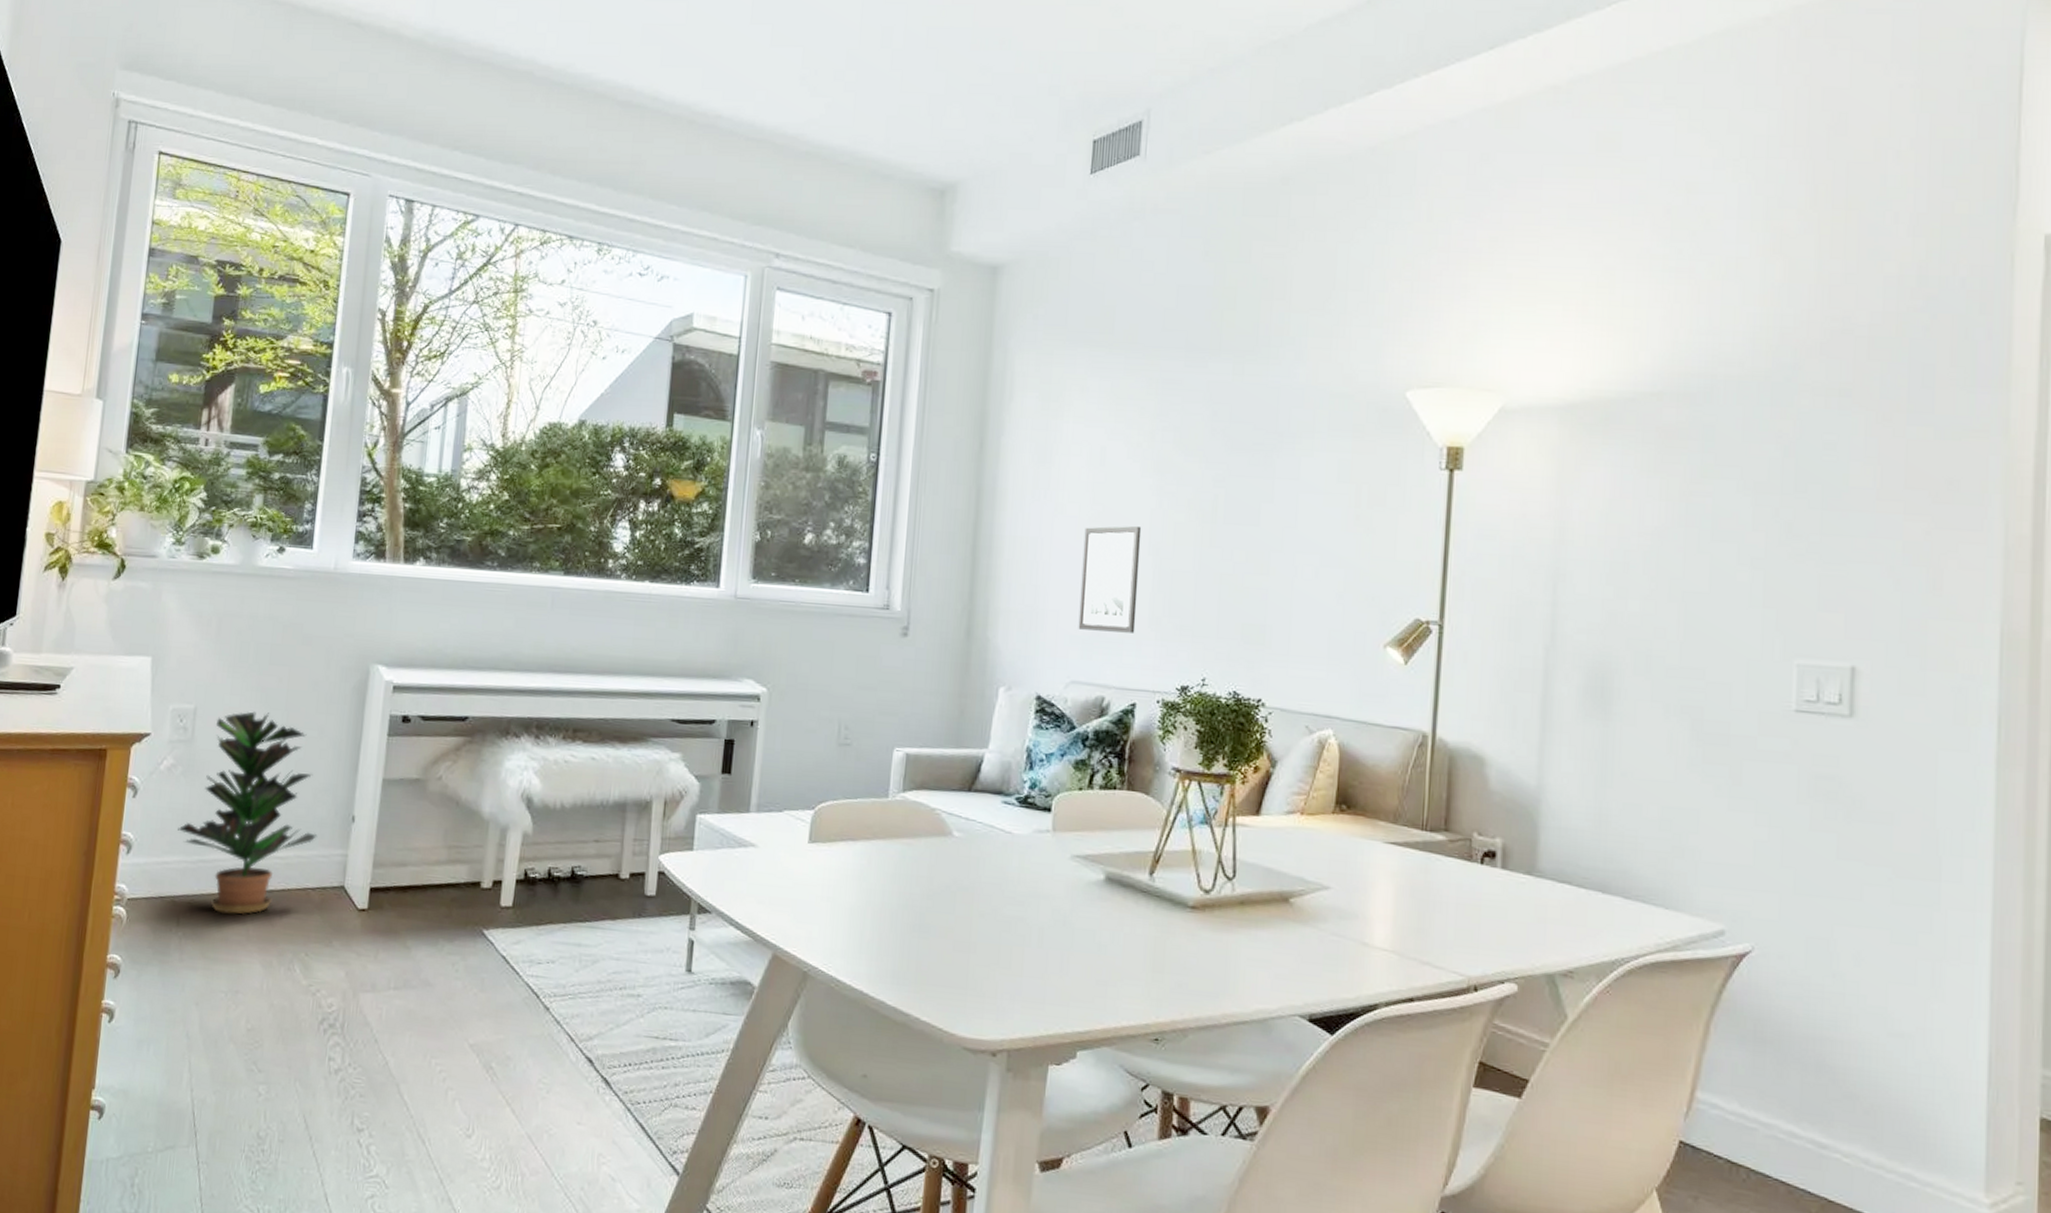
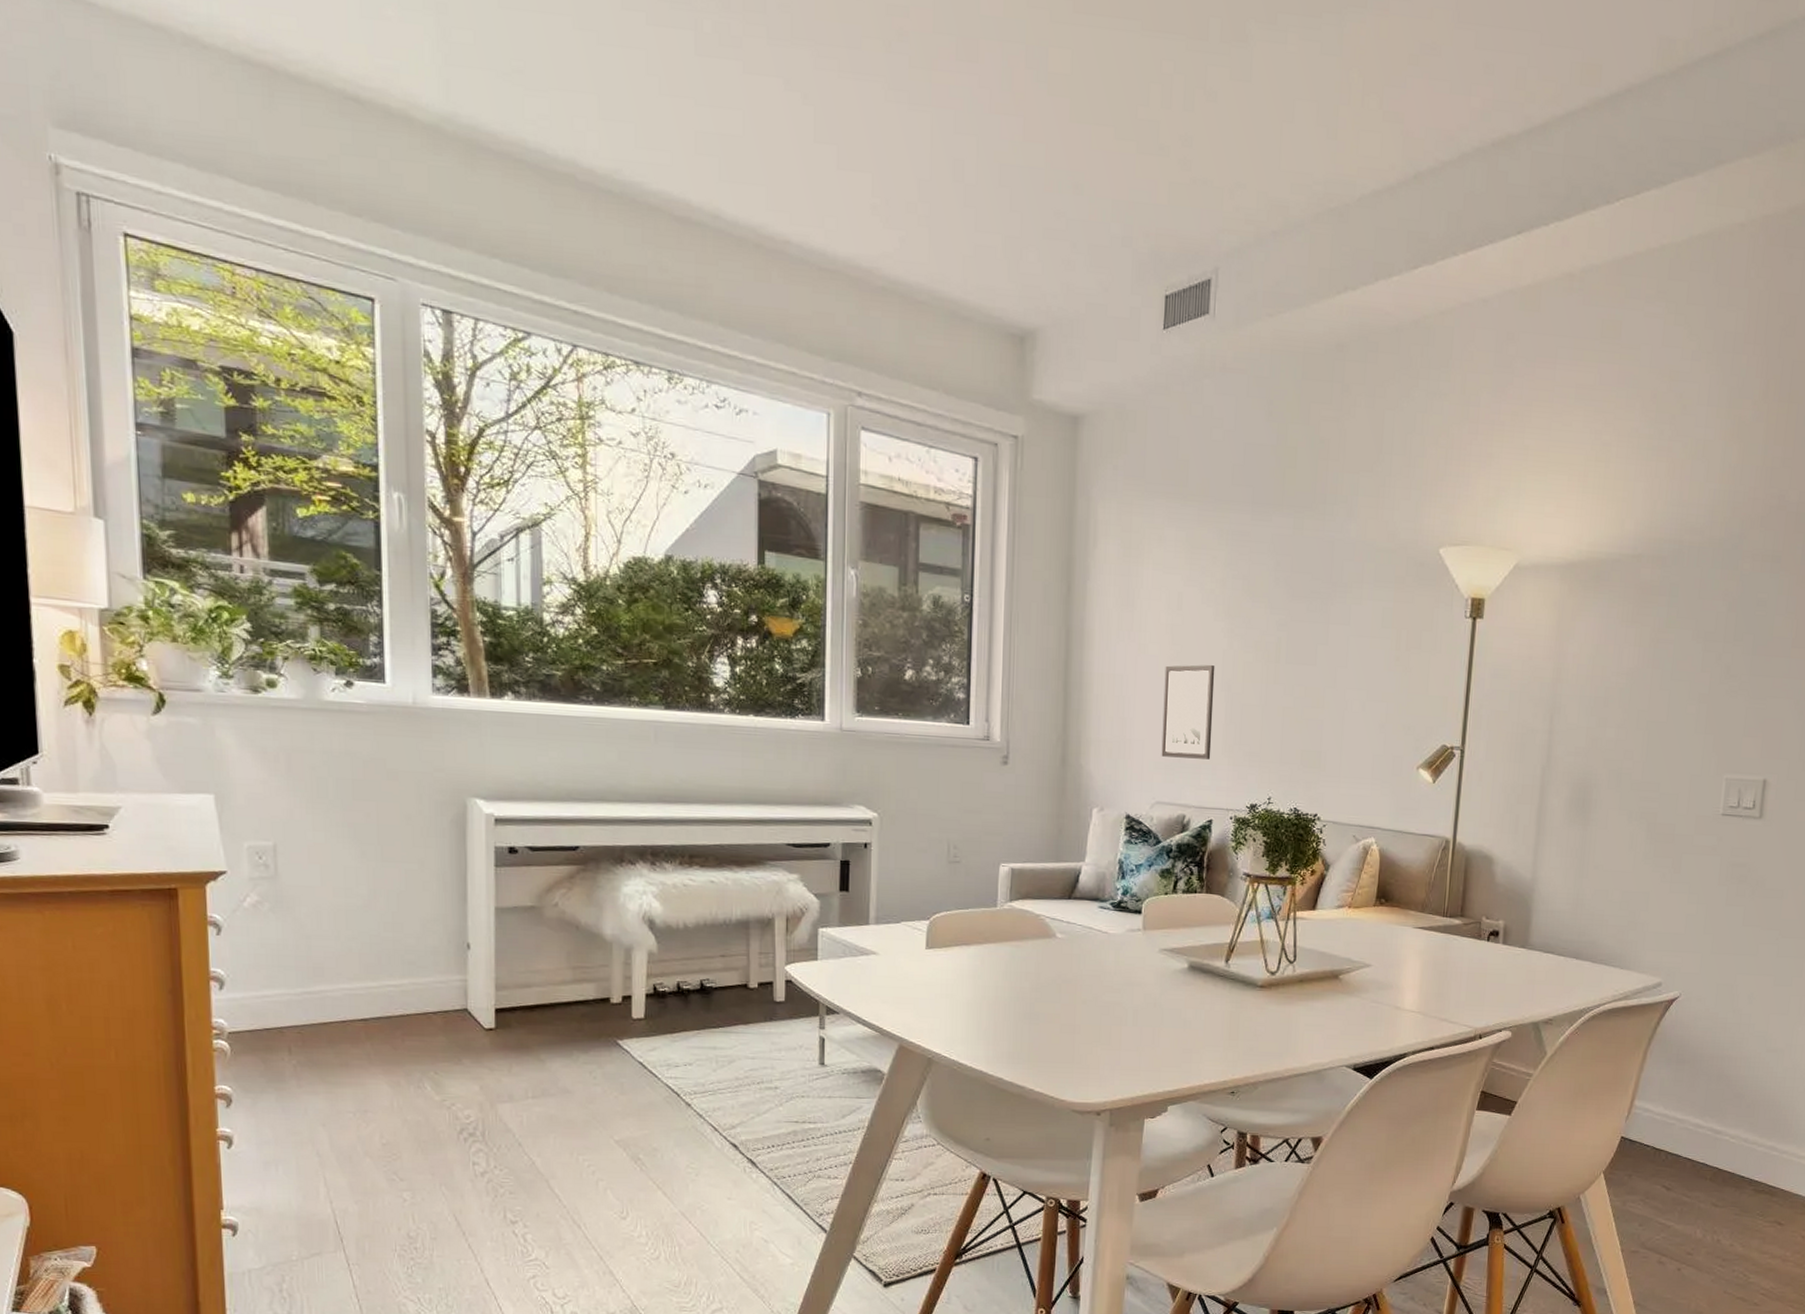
potted plant: present [178,711,318,915] -> none [274,847,432,1041]

